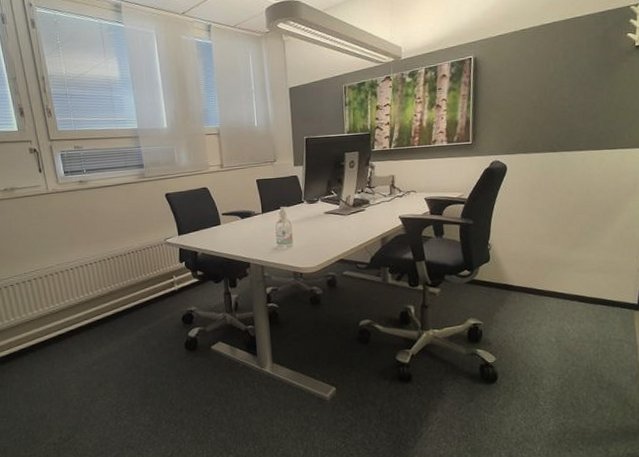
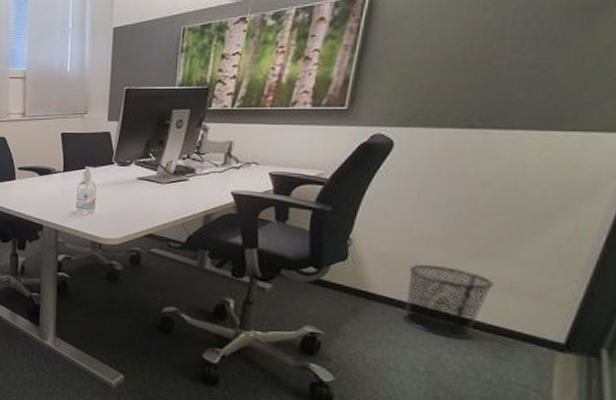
waste bin: none [532,256,588,312] -> present [402,264,494,338]

